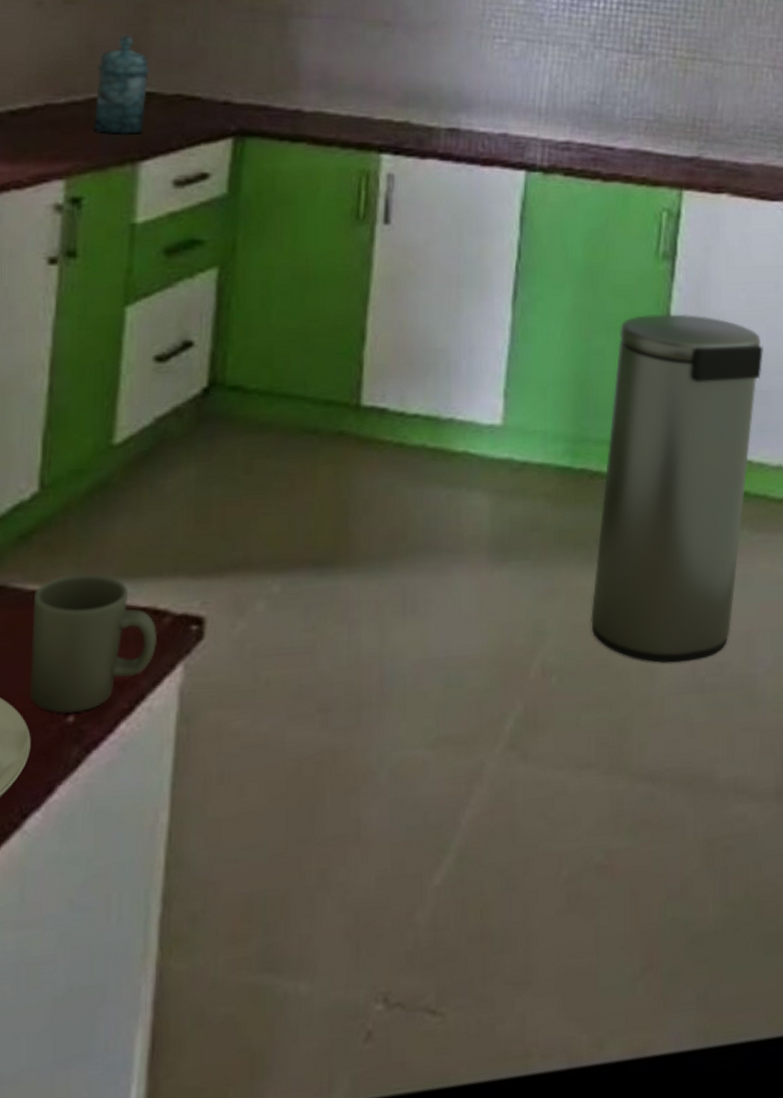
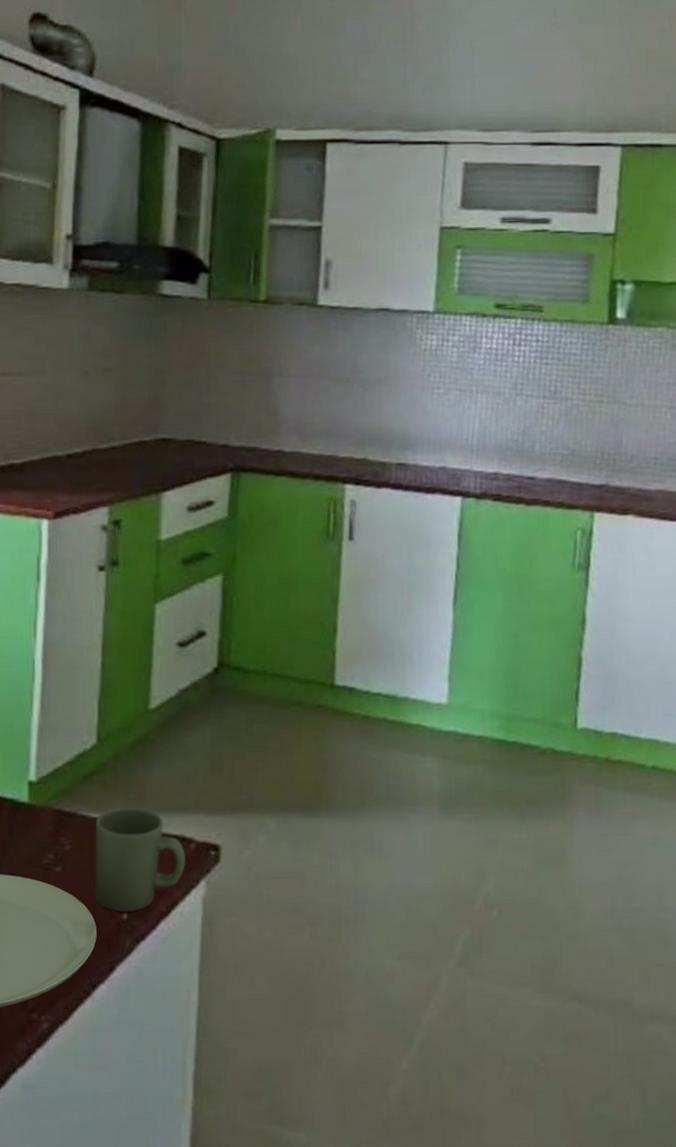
canister: present [94,35,151,134] -> none [128,394,168,471]
pedal bin: present [591,314,763,663] -> none [524,615,667,905]

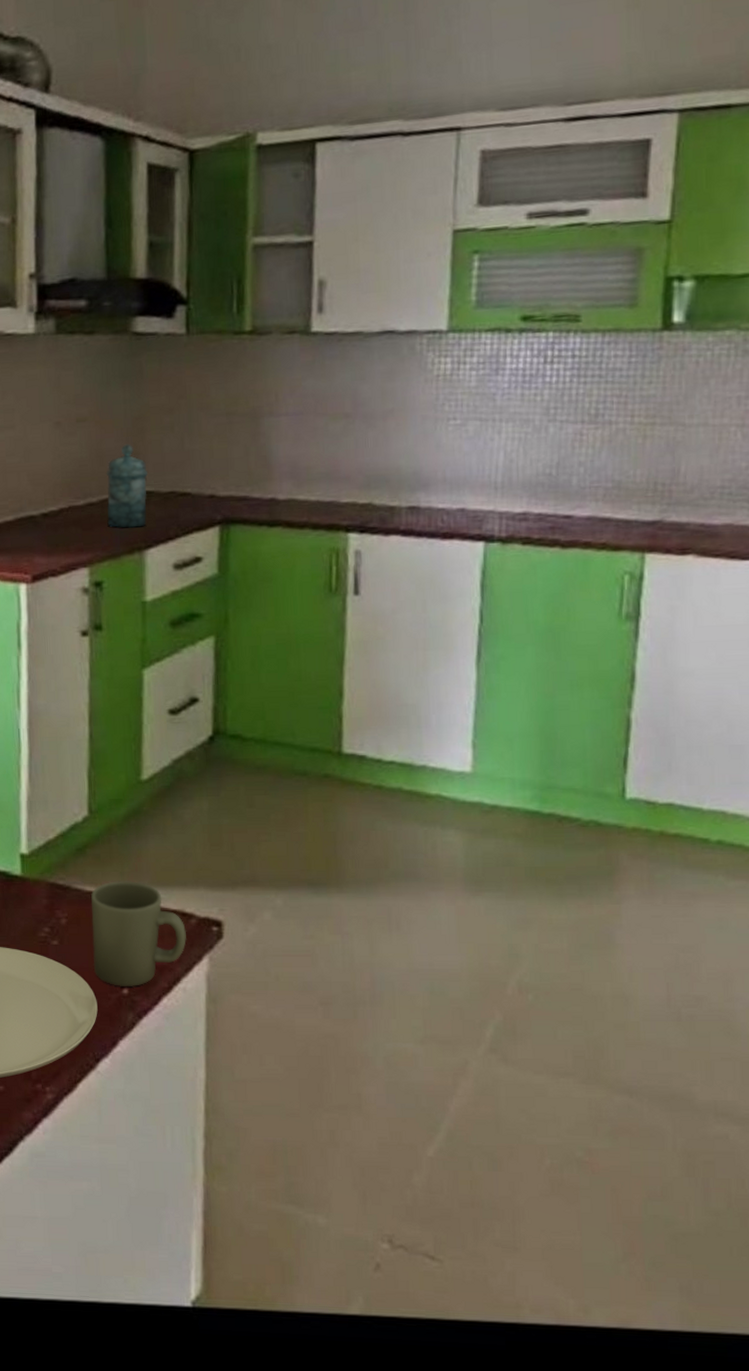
canister: none [128,394,168,471] -> present [106,444,149,528]

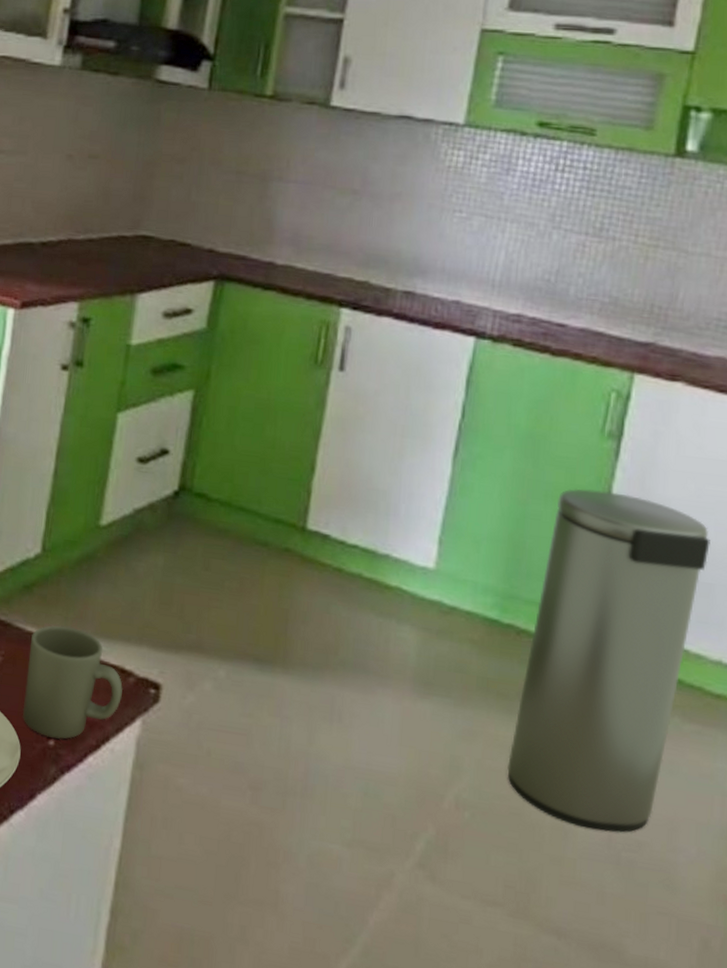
canister: present [106,444,149,528] -> none [104,186,152,271]
pedal bin: none [563,671,736,992] -> present [507,488,710,833]

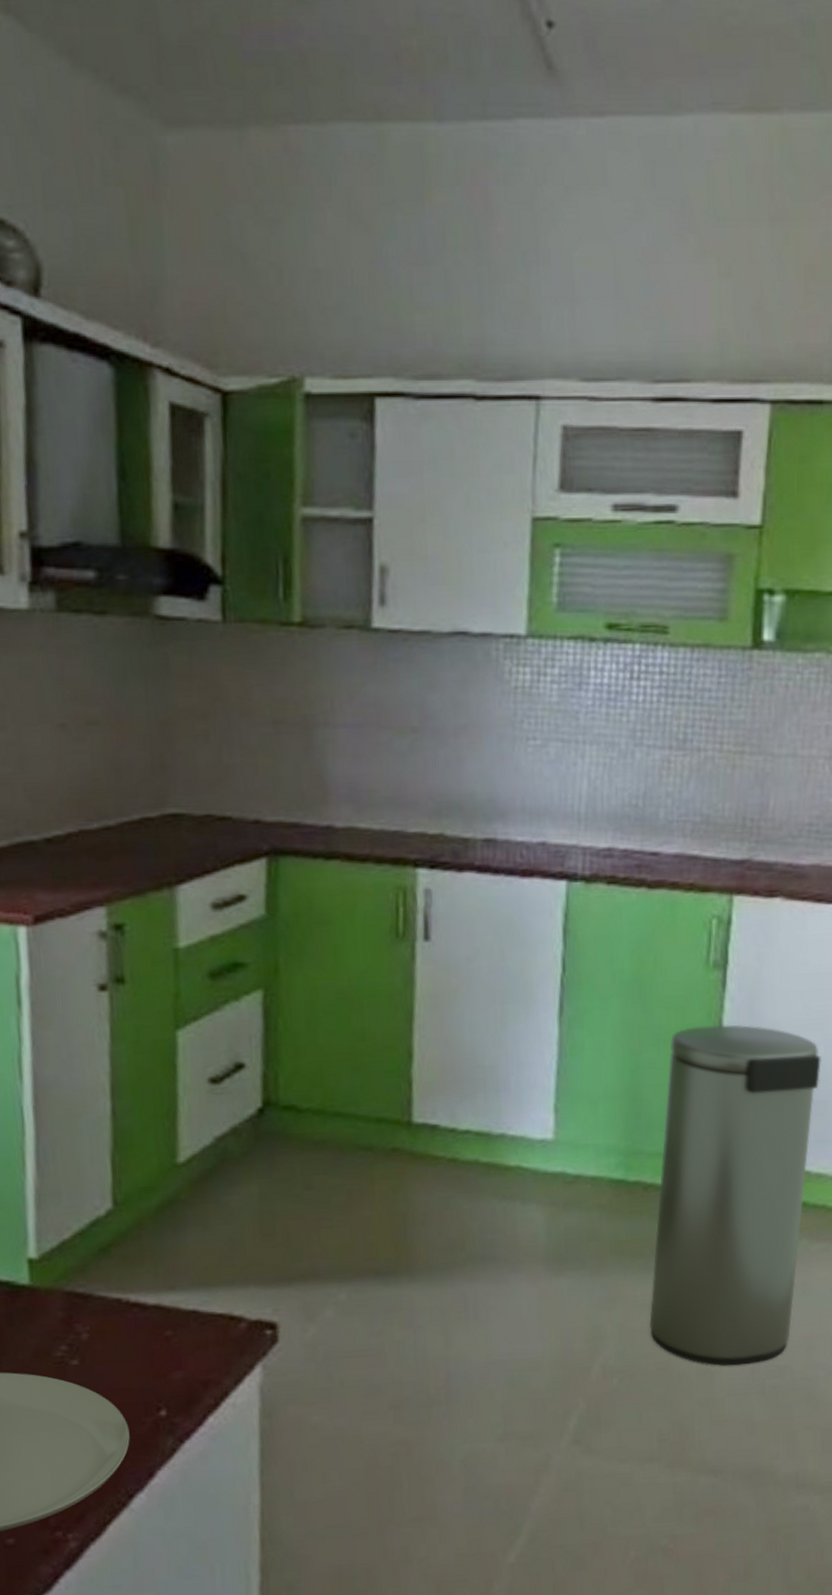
mug: present [22,625,124,739] -> none [118,1282,236,1409]

